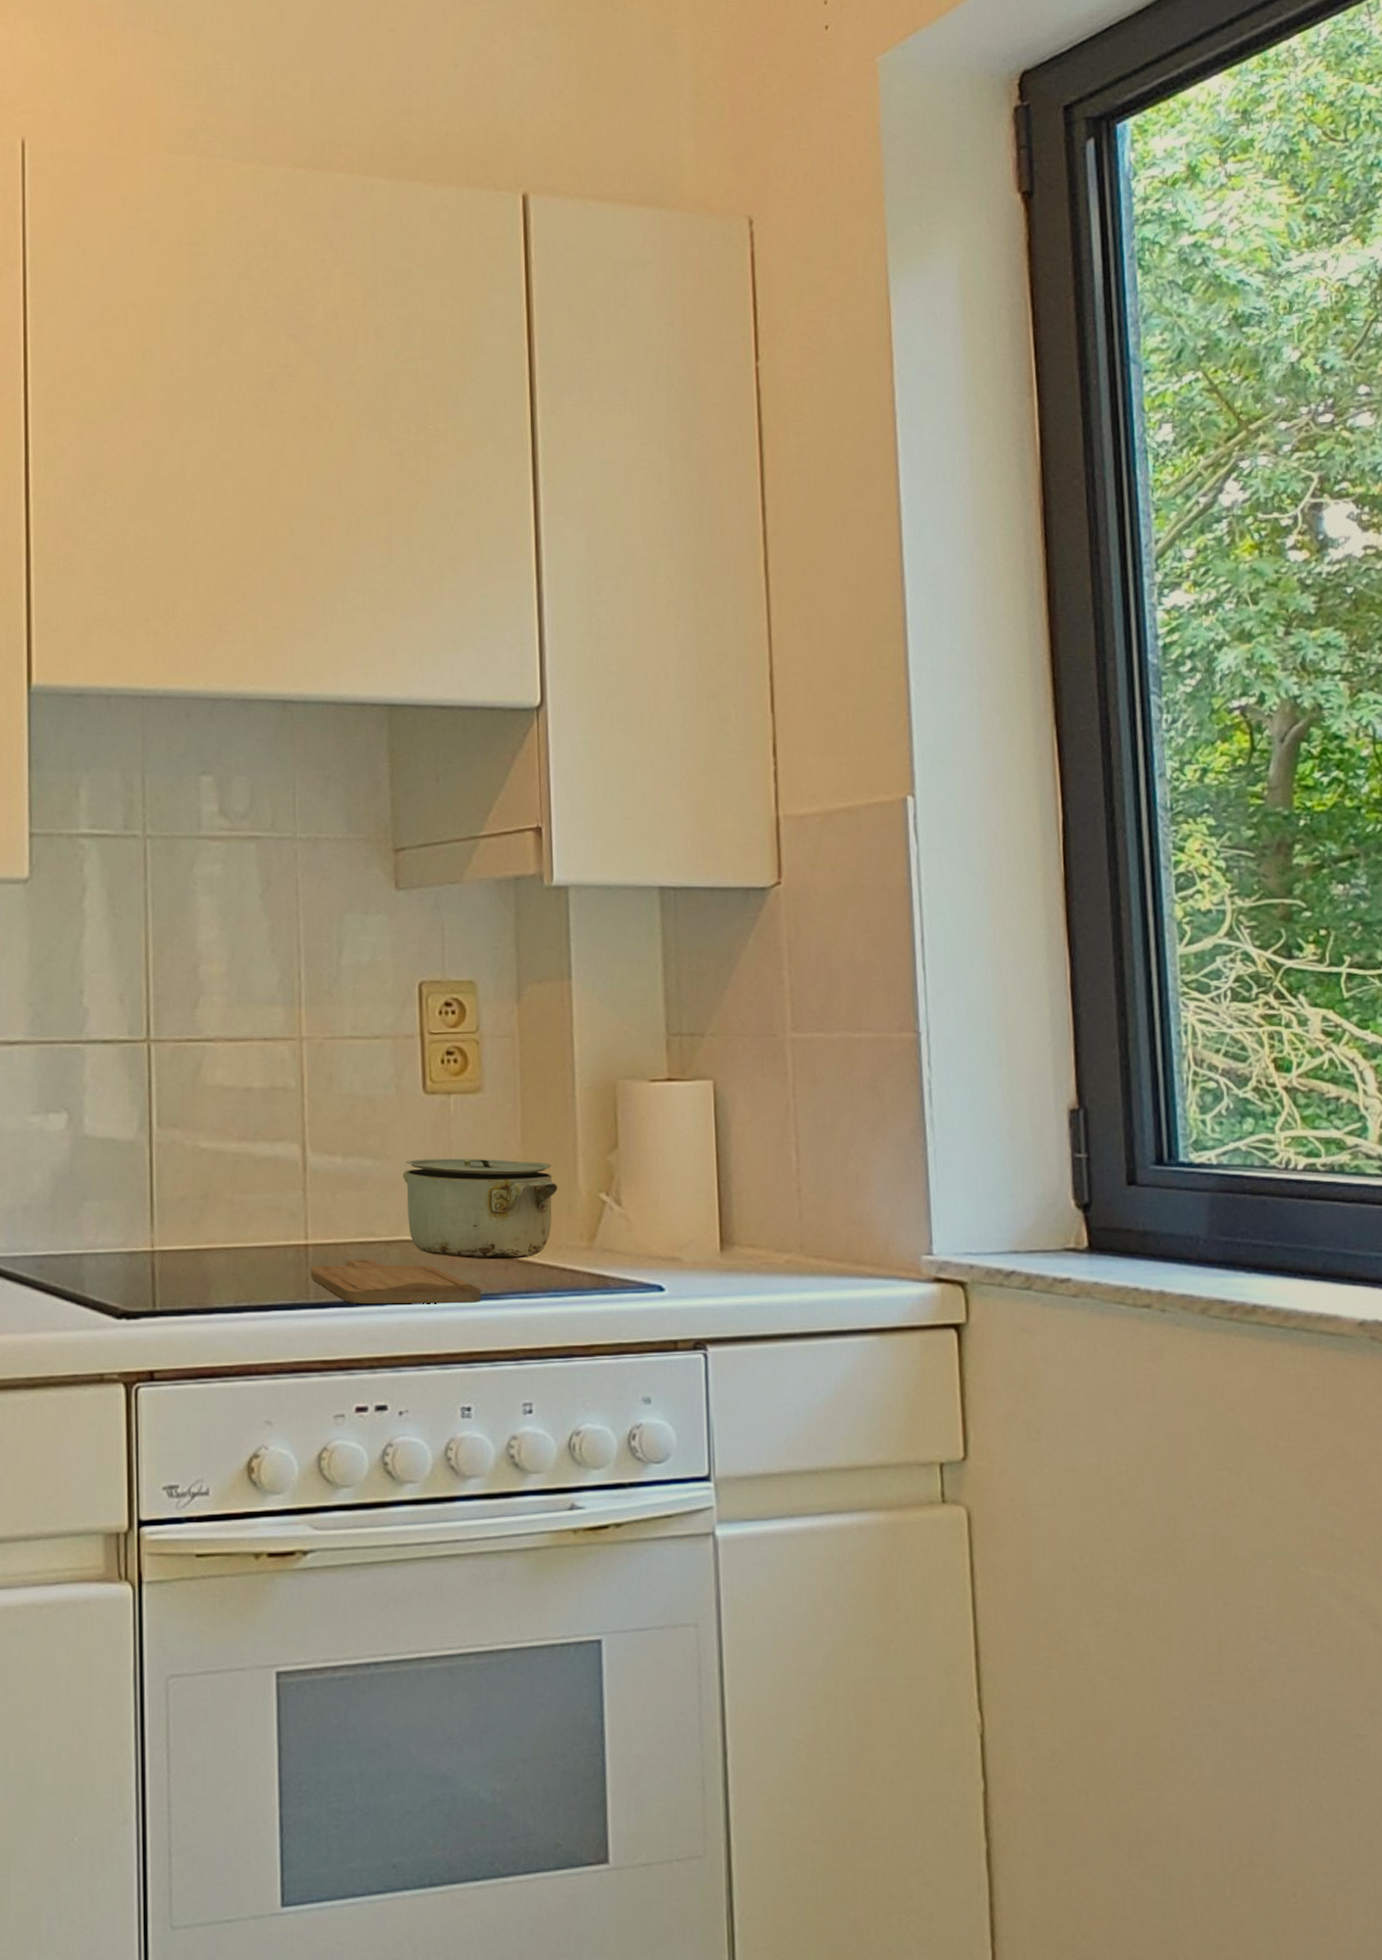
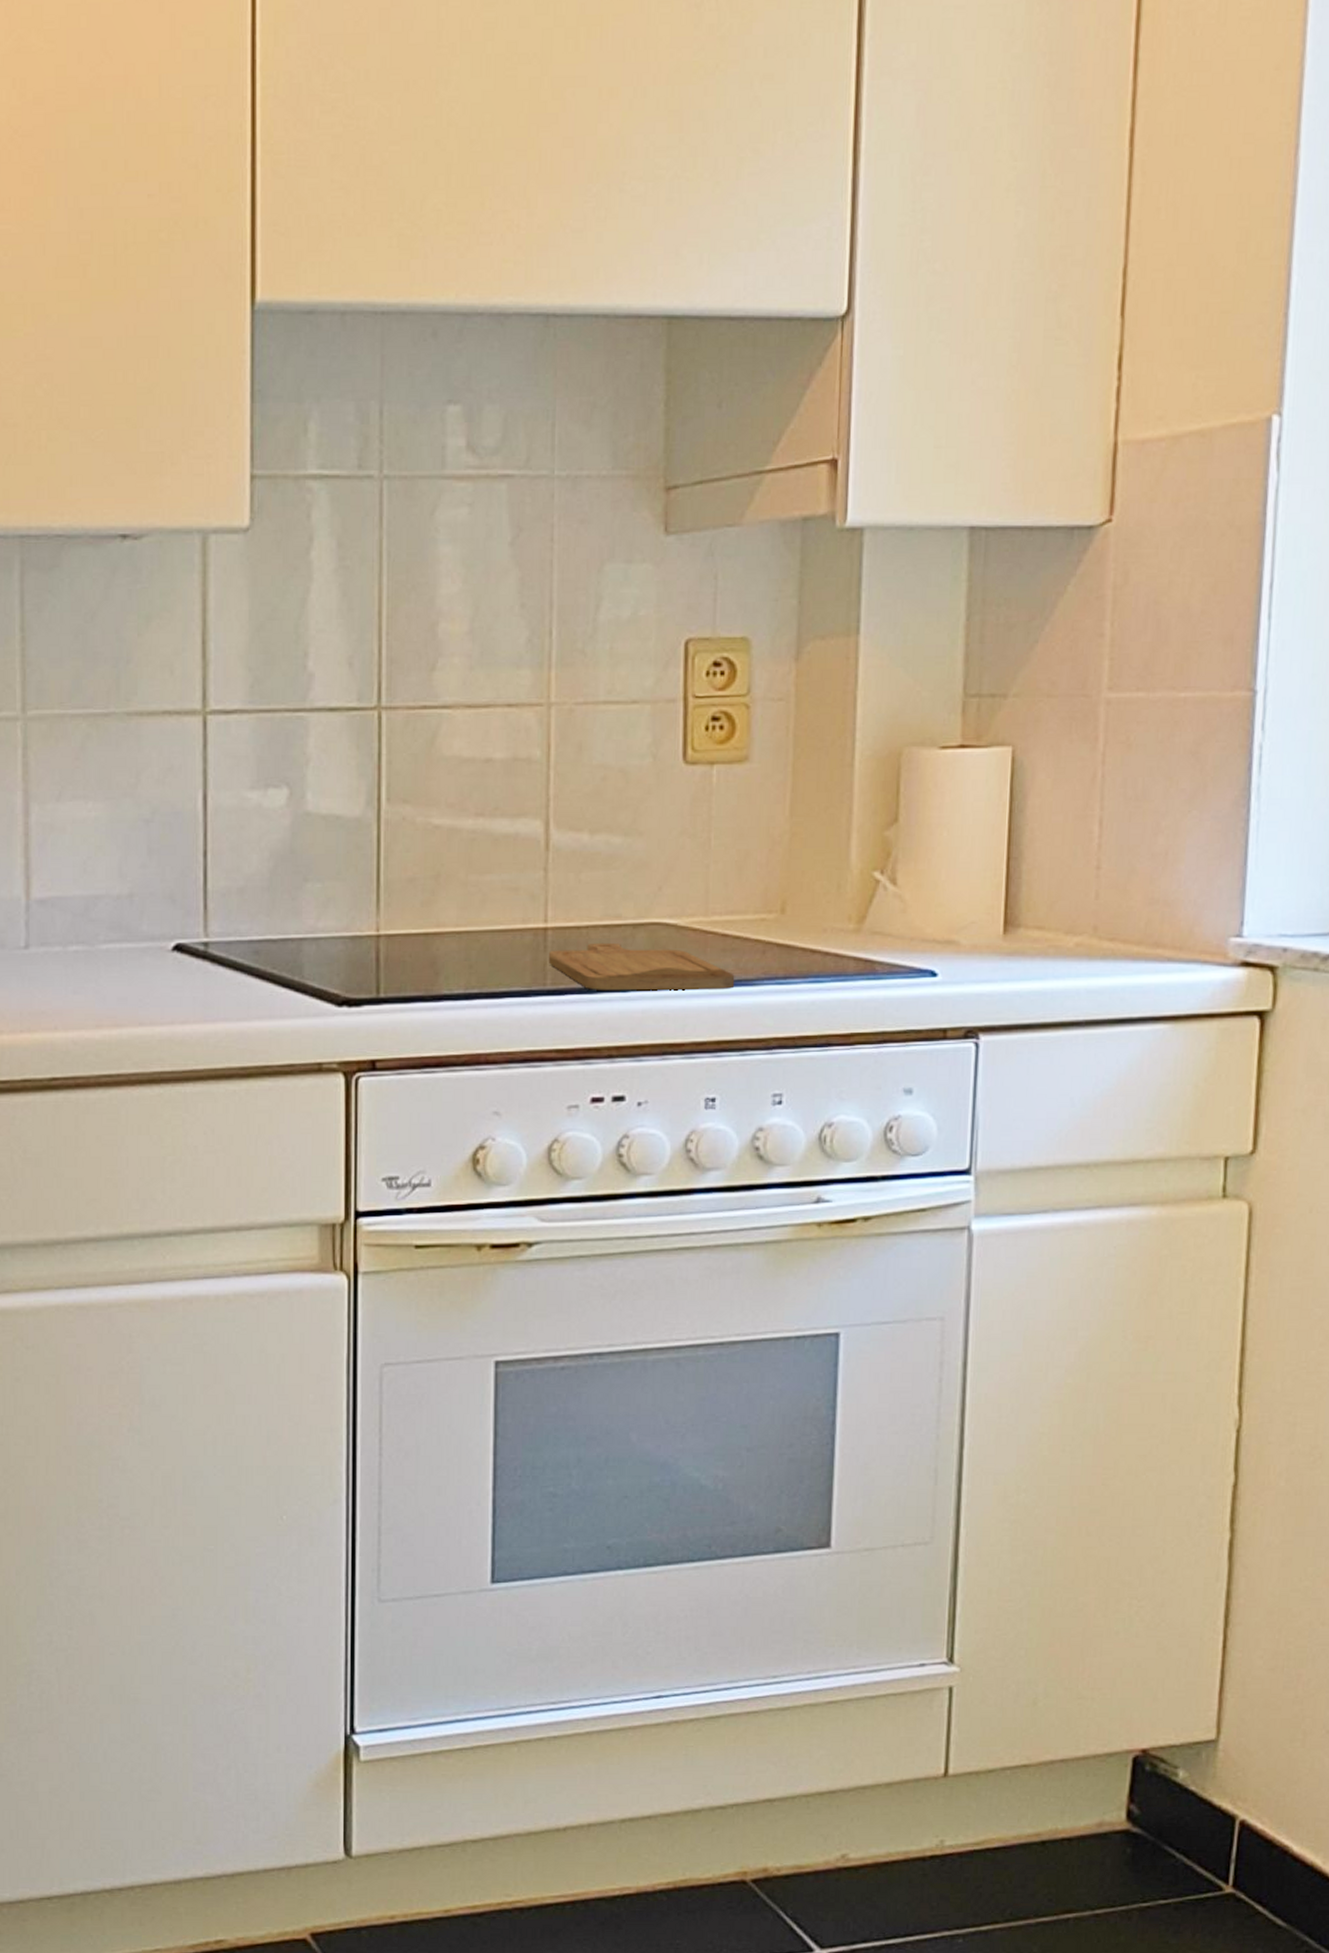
cooking pot: present [403,1158,558,1260] -> none [656,834,827,944]

